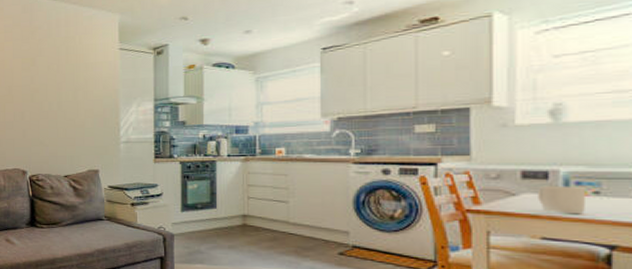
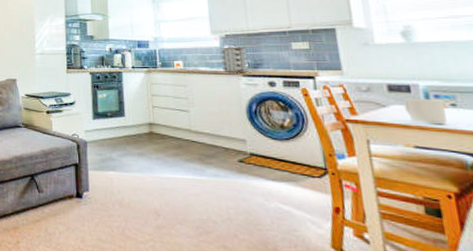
spice rack: none [330,127,361,161] -> present [220,43,249,74]

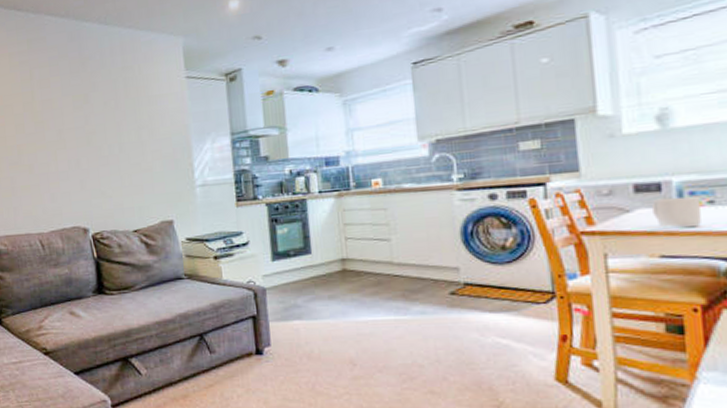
spice rack: present [220,43,249,74] -> none [429,149,465,189]

